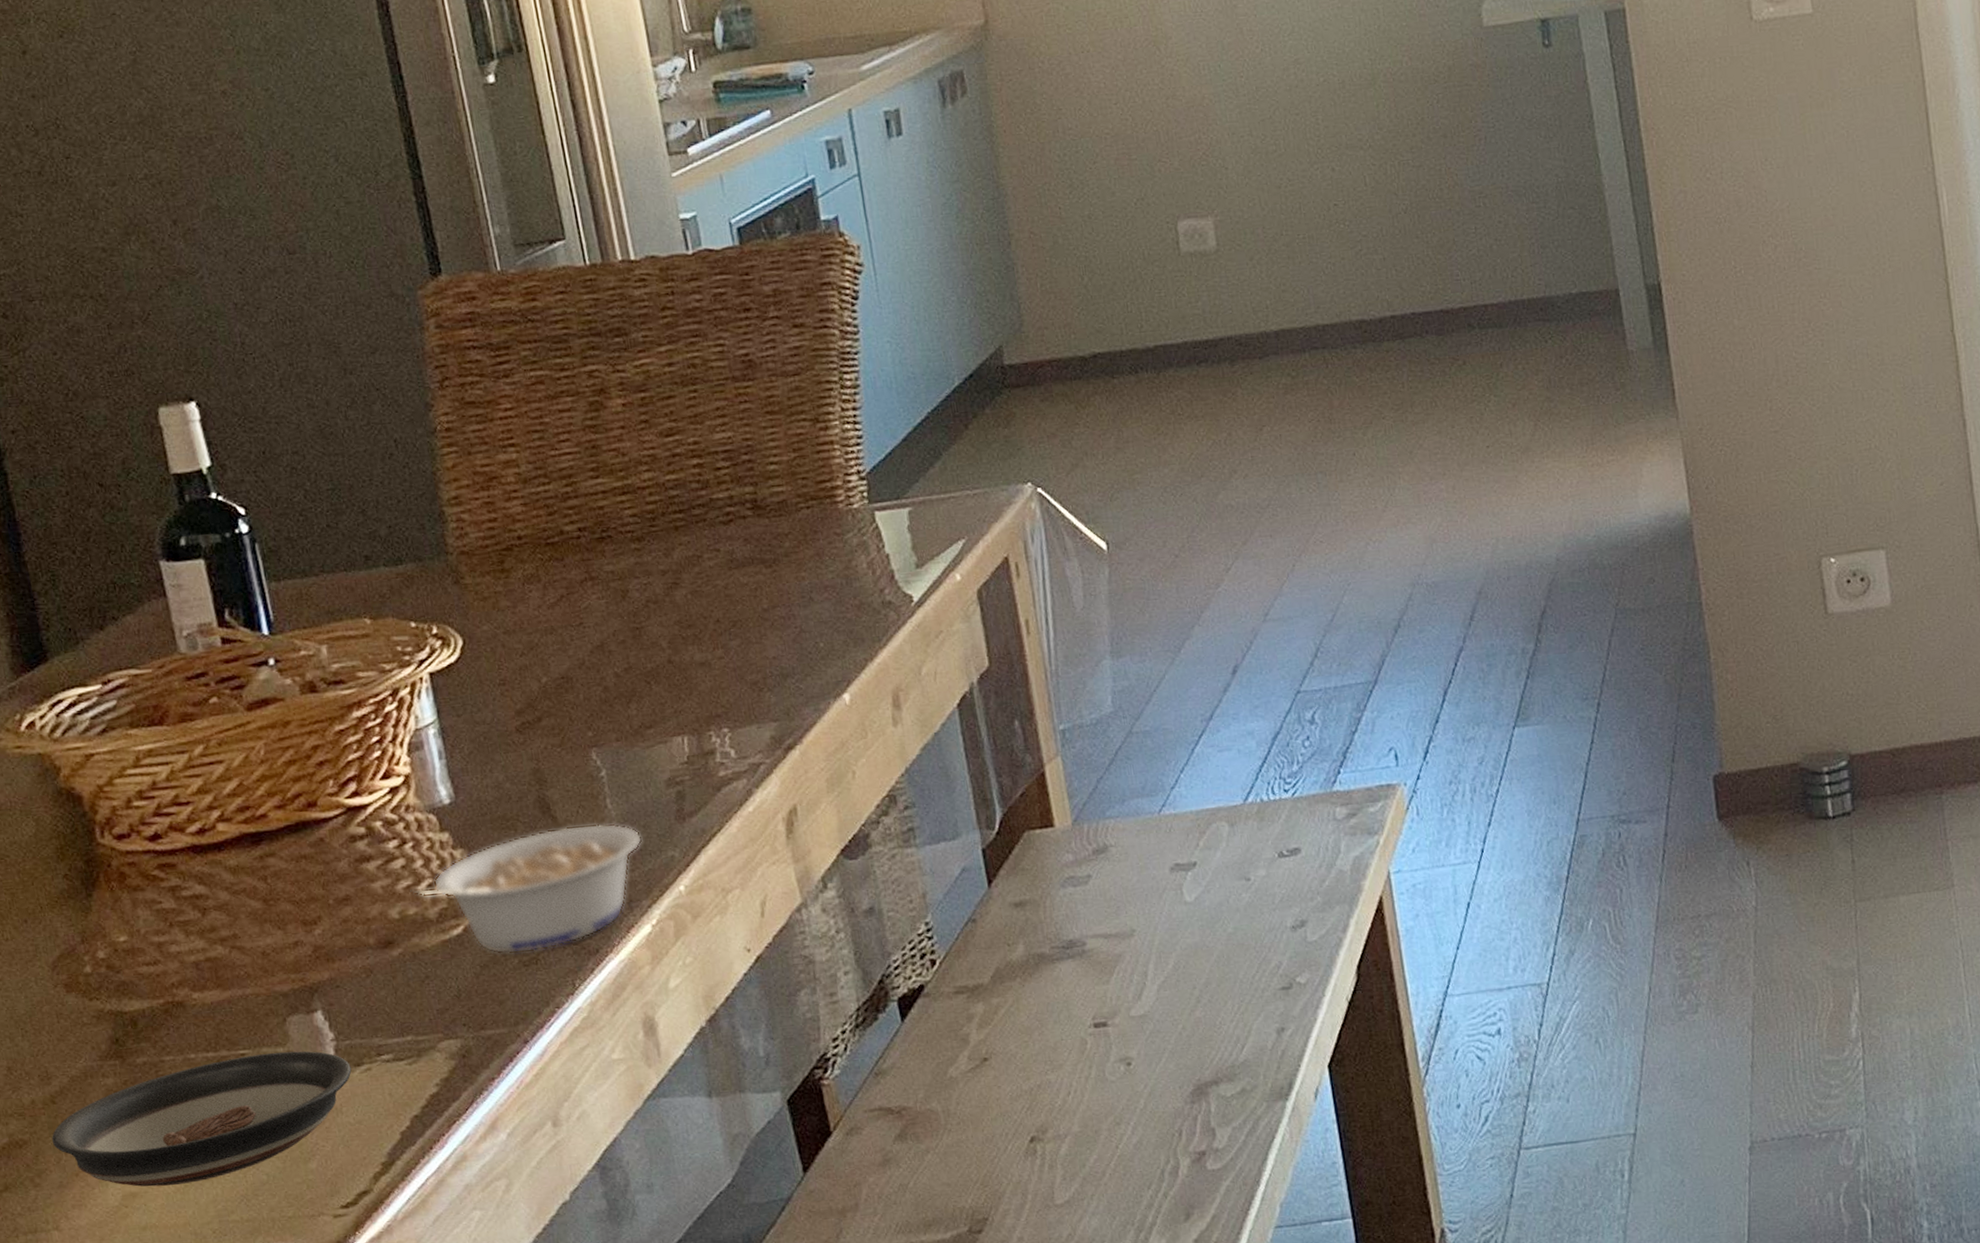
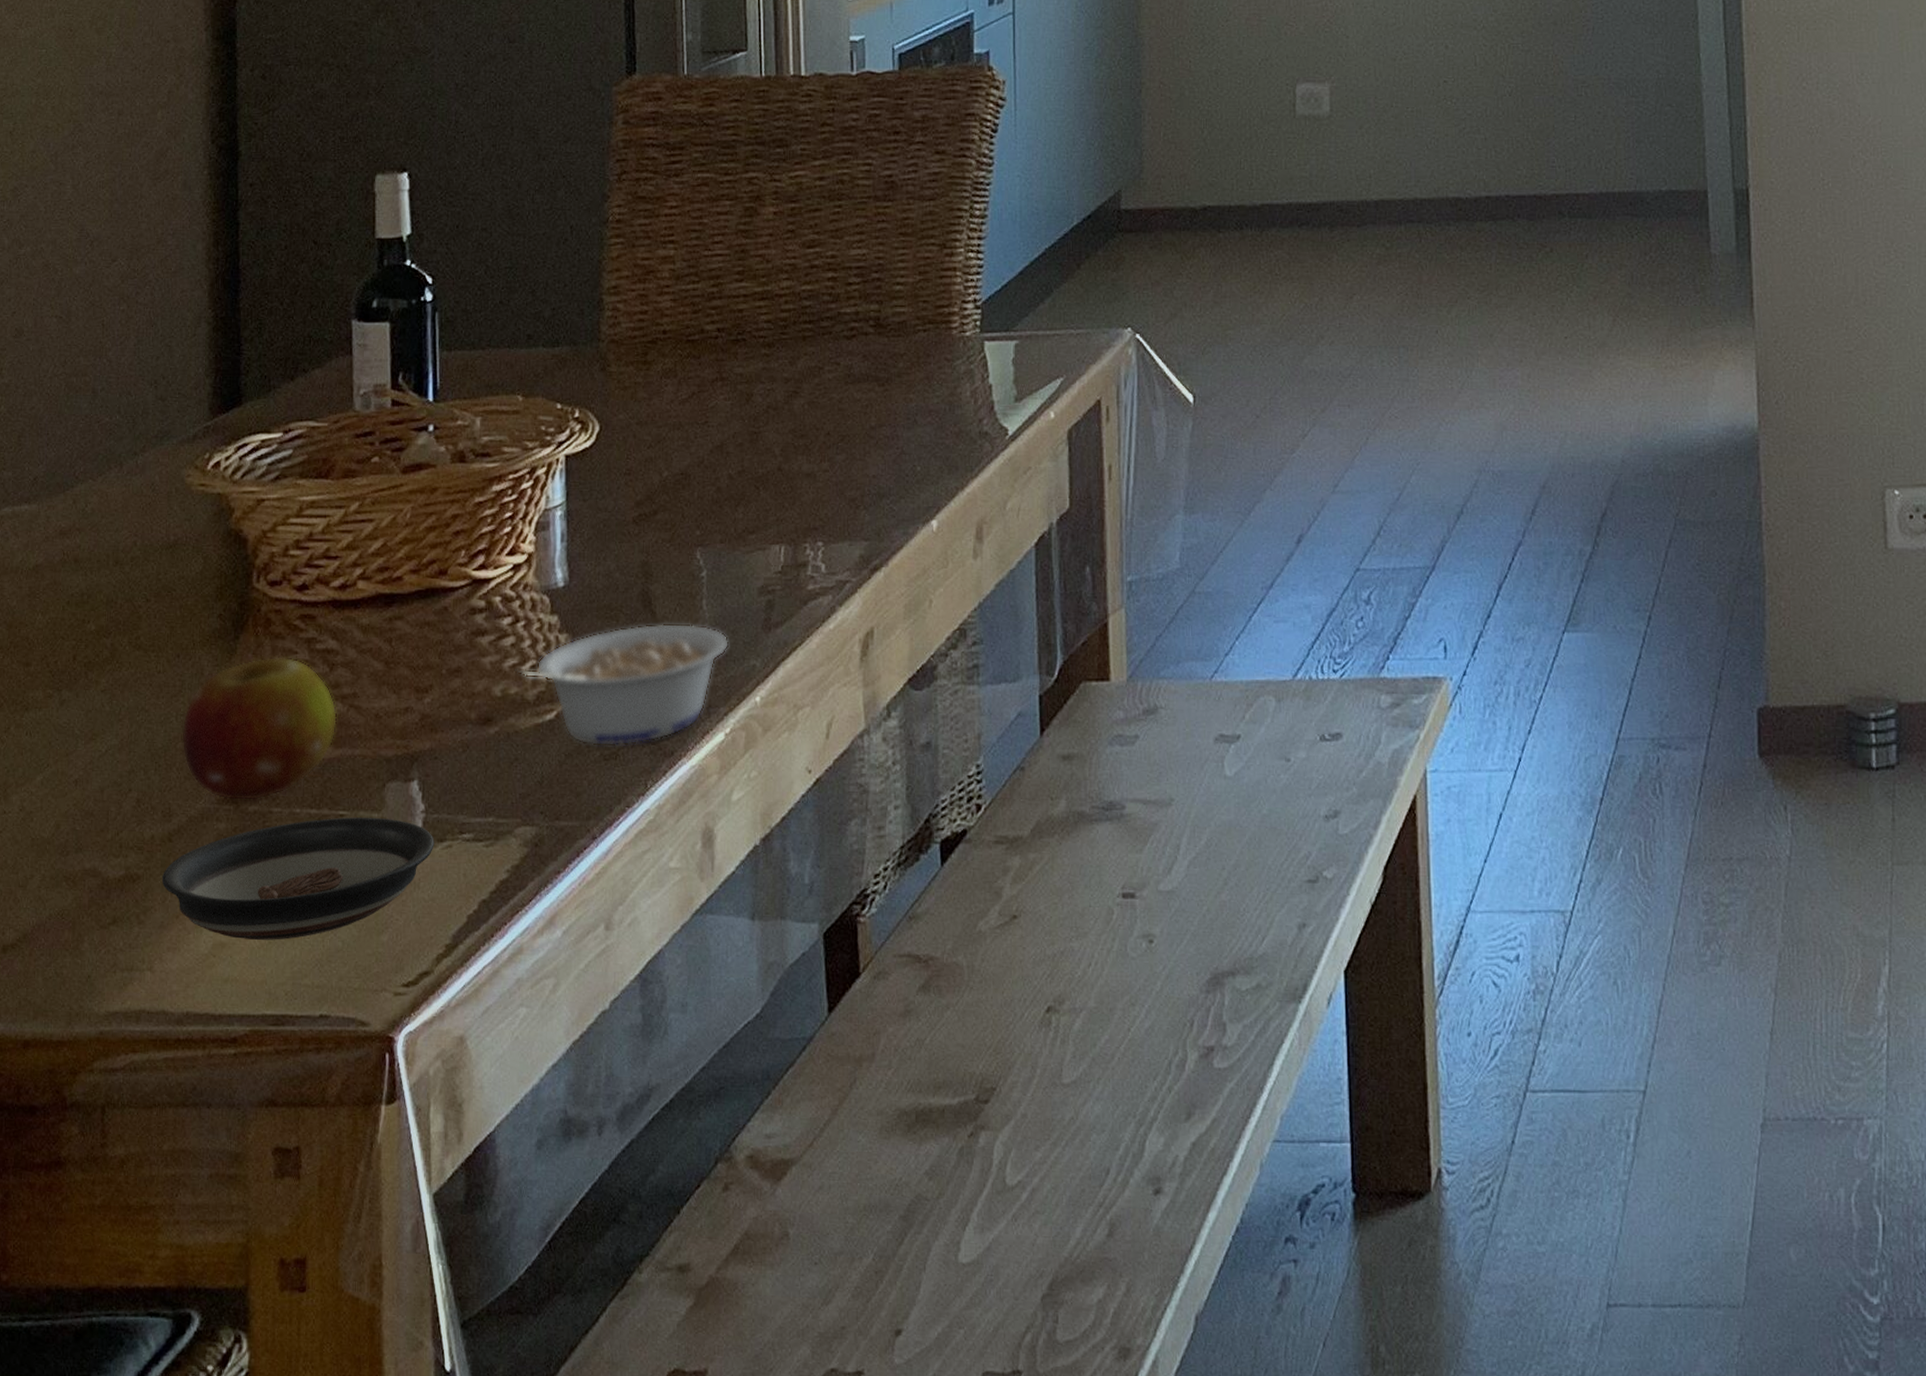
fruit: none [43,907,221,1056] -> present [181,656,338,802]

